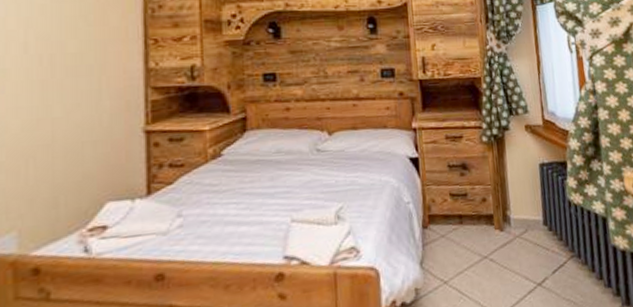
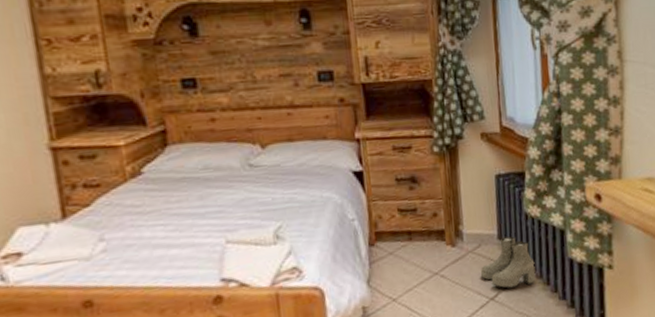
boots: none [527,222,582,274] -> present [480,236,536,288]

